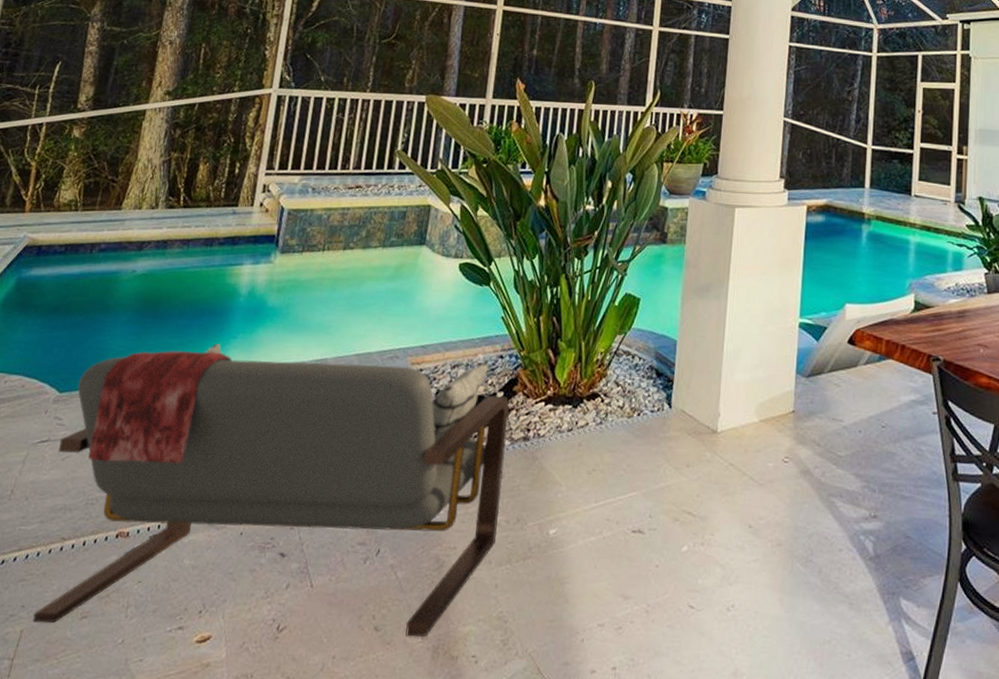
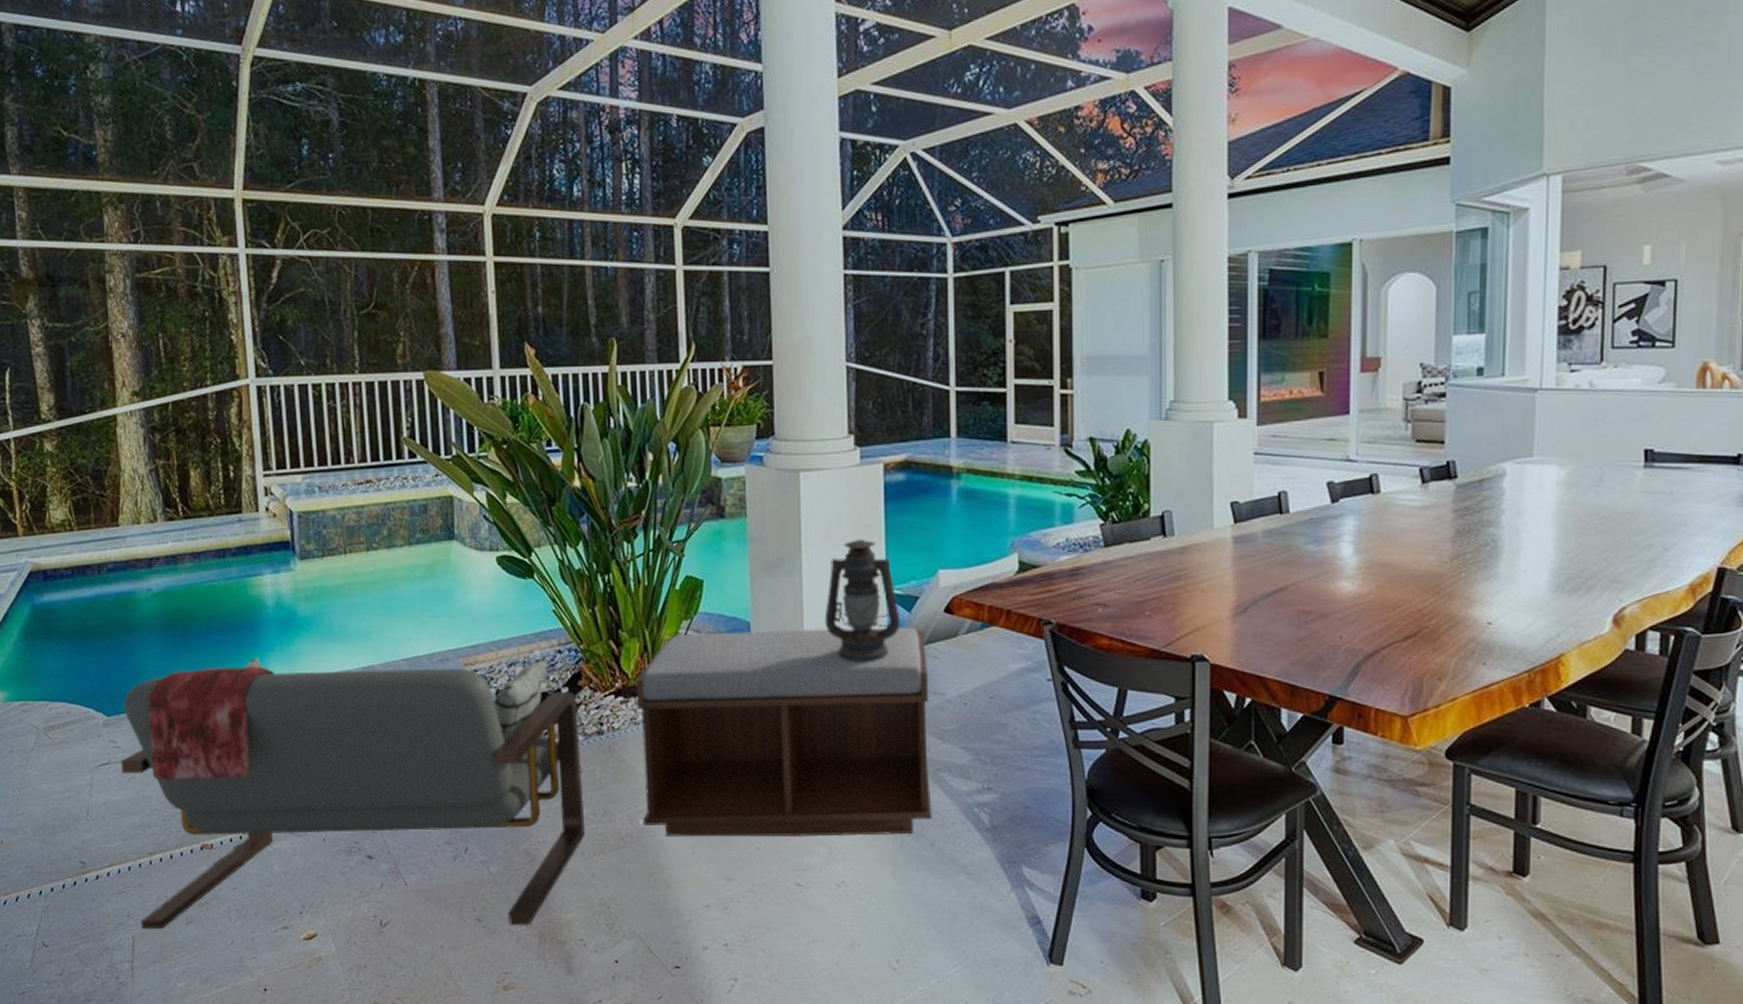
bench: none [551,348,829,559] -> present [635,627,932,837]
lantern: none [742,271,809,385] -> present [824,539,901,661]

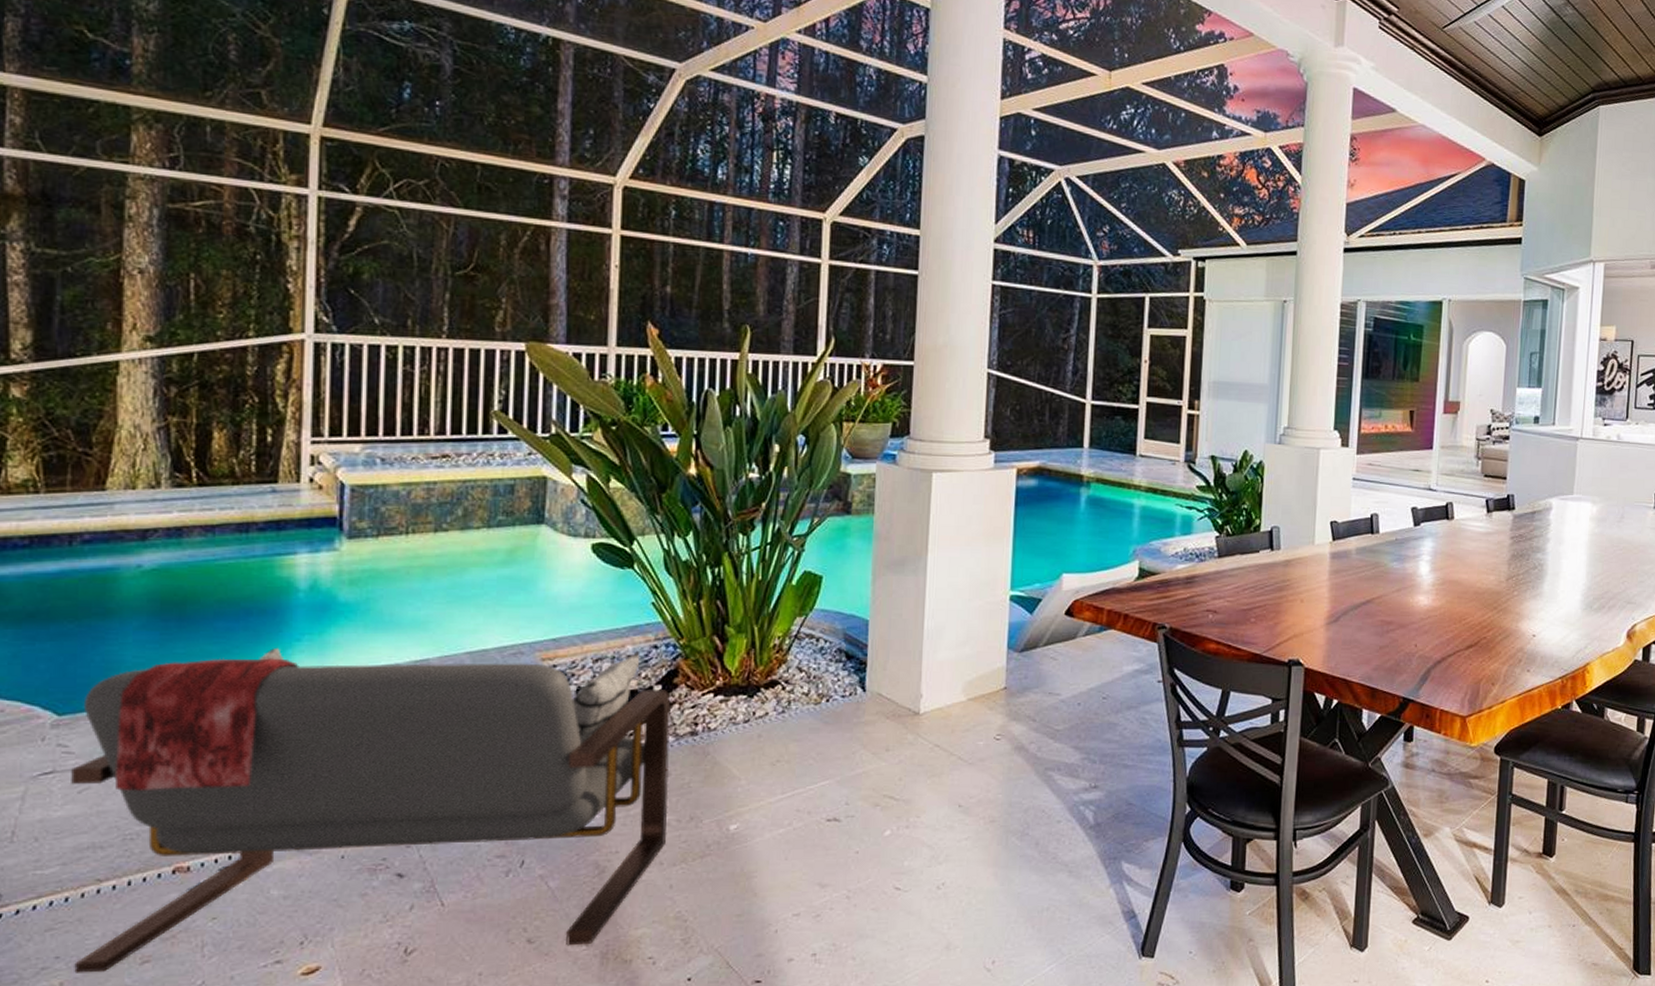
bench: present [635,627,932,837] -> none [732,628,1045,843]
lantern: present [824,539,901,661] -> none [945,541,1022,661]

